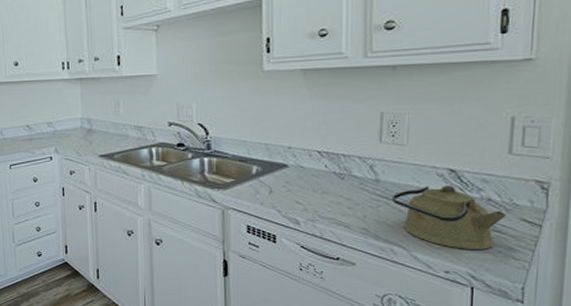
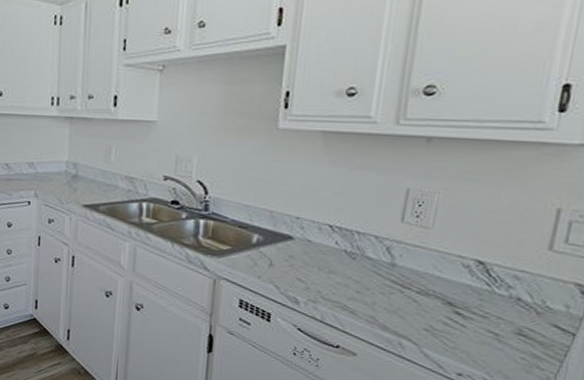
kettle: present [392,185,507,249] -> none [407,276,537,354]

